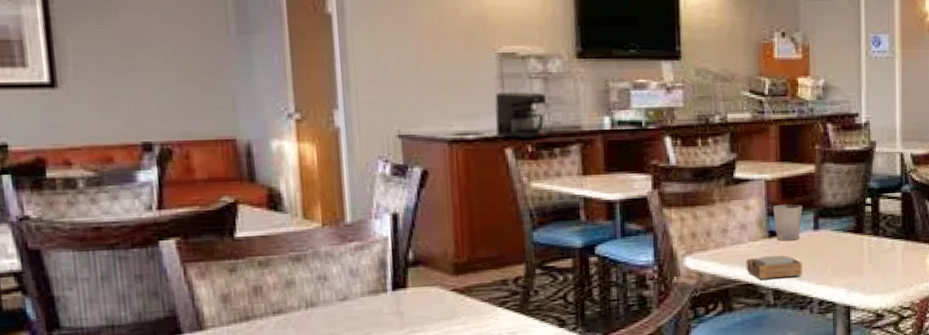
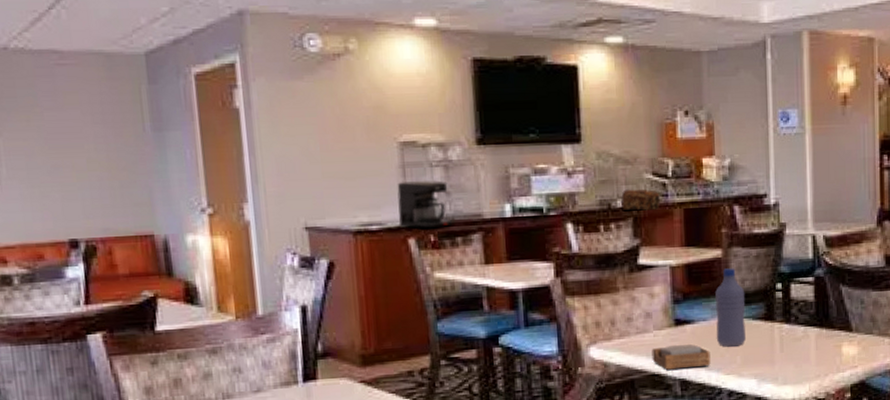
bread loaf: none [719,105,757,127] -> present [621,189,660,211]
cup: present [773,204,802,242] -> none [679,290,710,331]
water bottle: none [808,183,837,258] -> present [715,268,746,347]

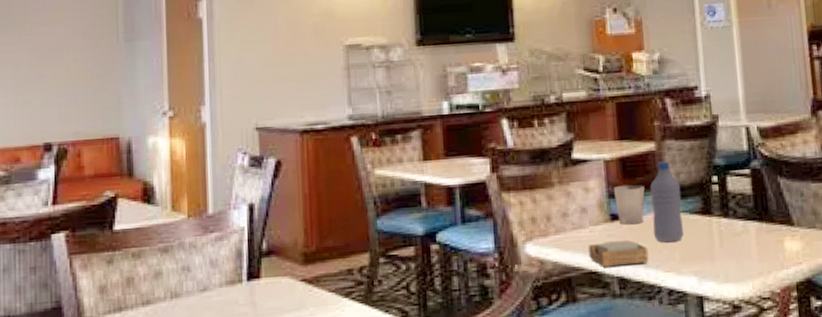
coffee maker: present [397,180,452,230] -> none [342,80,392,128]
bread loaf: present [621,189,660,211] -> none [554,84,592,106]
cup: none [679,290,710,331] -> present [614,184,645,226]

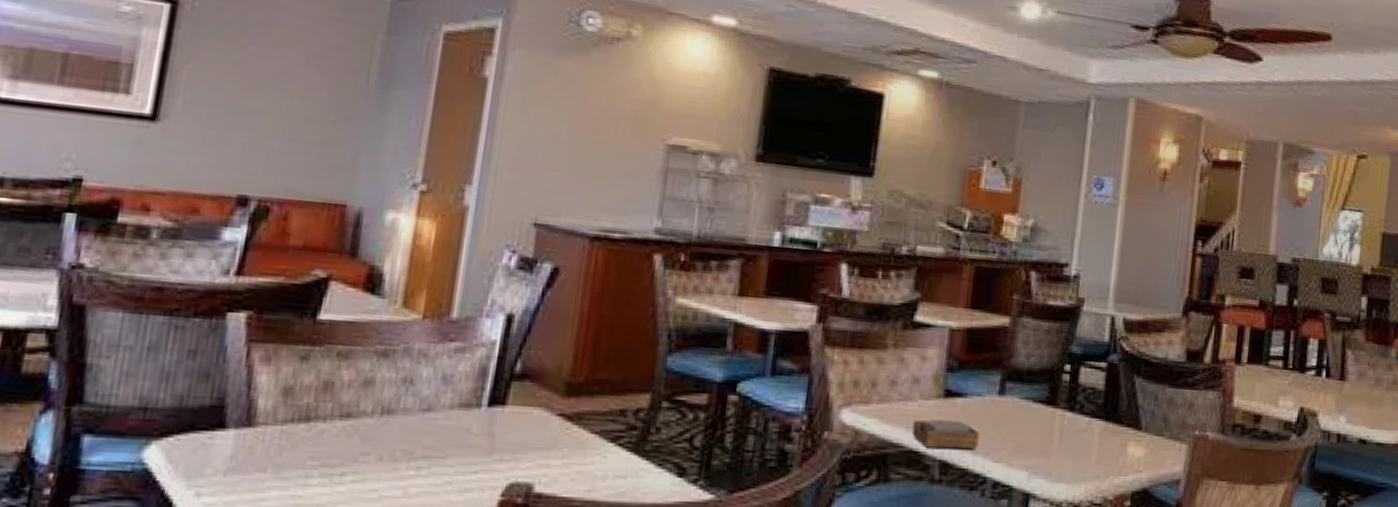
cup: present [614,184,645,226] -> none [953,359,989,406]
water bottle: present [650,161,684,243] -> none [988,339,1029,431]

